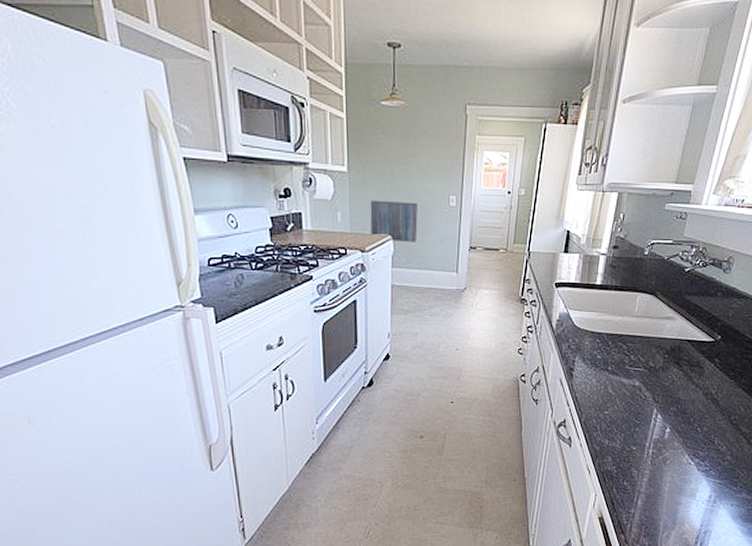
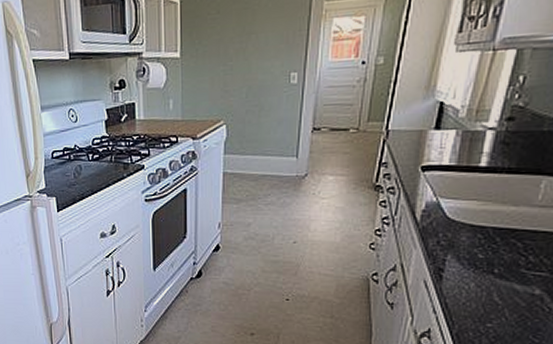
wall art: present [370,200,418,243] -> none [202,83,253,127]

